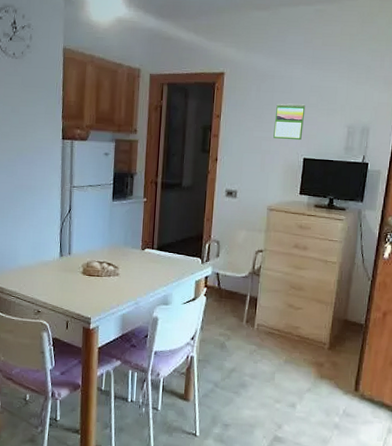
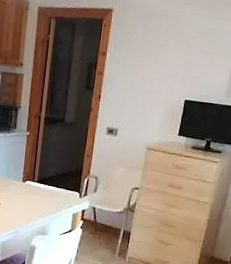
calendar: present [273,103,306,141] -> none [157,44,191,82]

